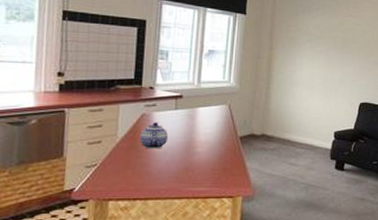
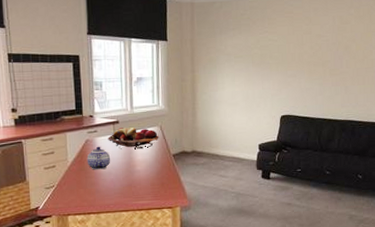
fruit basket: none [167,103,226,128] -> present [108,127,159,149]

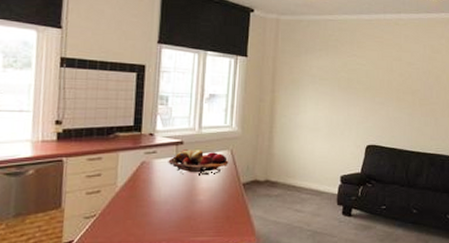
teapot: present [87,146,111,170] -> none [140,169,170,198]

